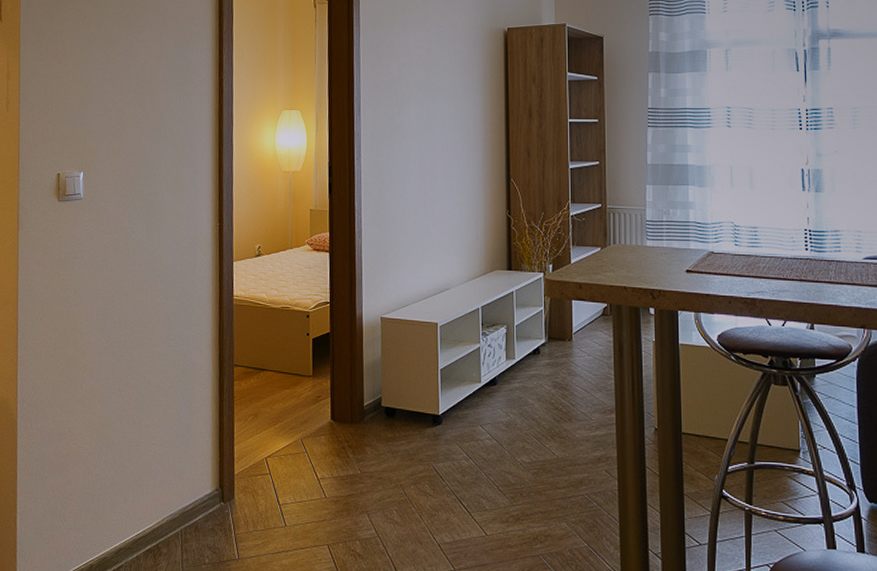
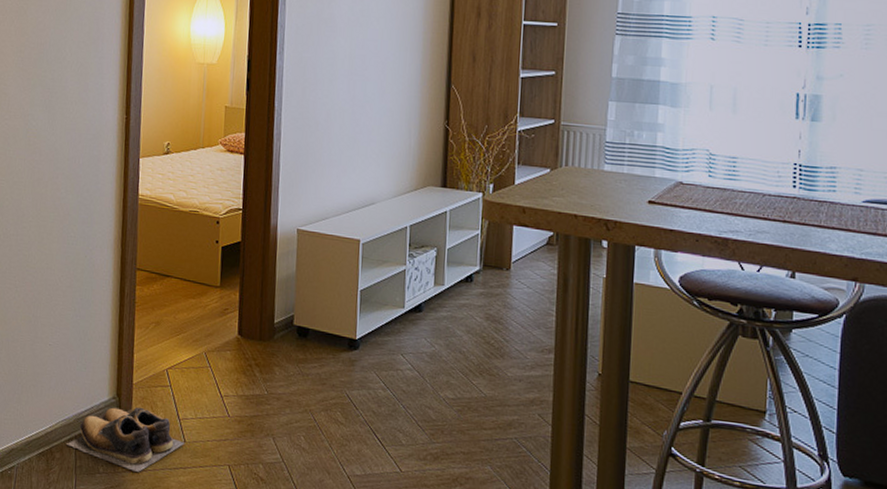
shoes: none [172,496,286,559] -> present [66,407,185,472]

